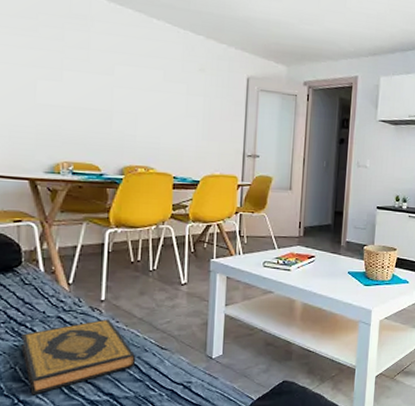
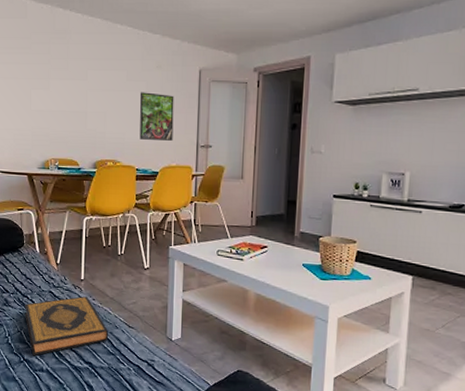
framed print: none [178,95,219,148] -> present [139,92,174,141]

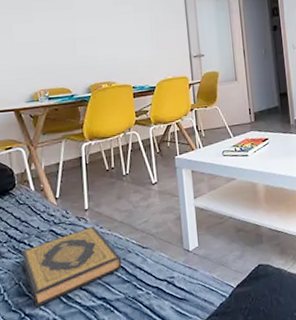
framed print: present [139,92,174,141] -> none [128,13,166,58]

